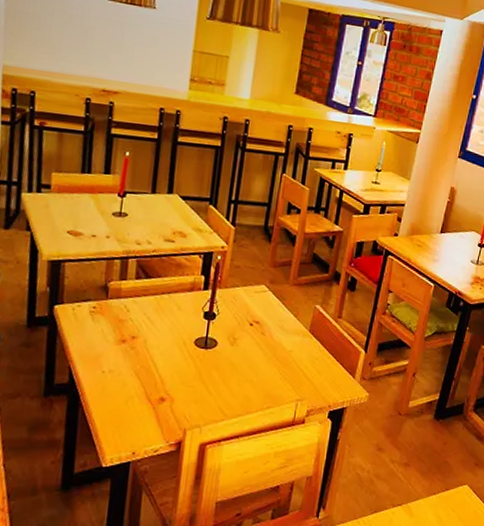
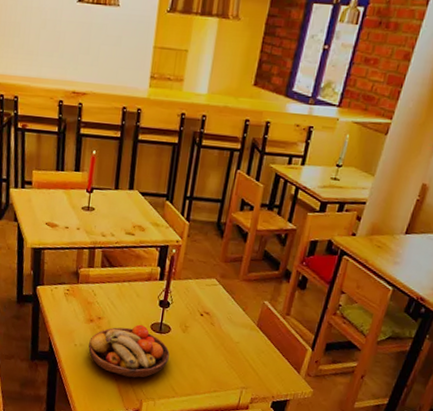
fruit bowl: none [119,341,217,404] -> present [88,324,170,378]

